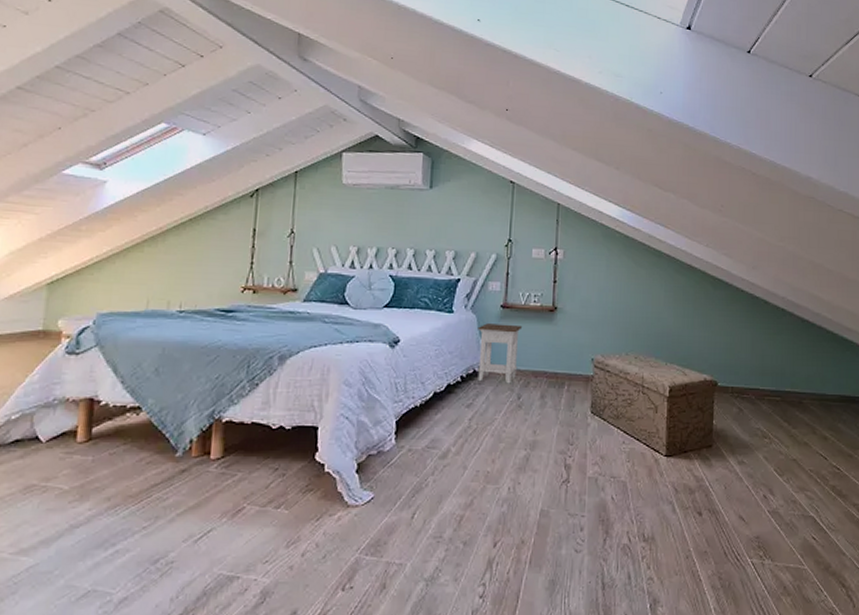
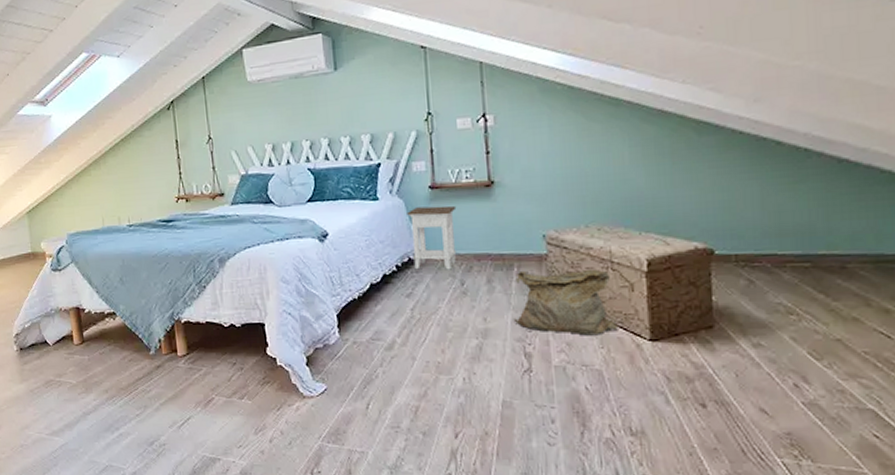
bag: none [559,388,642,451] -> present [513,269,618,336]

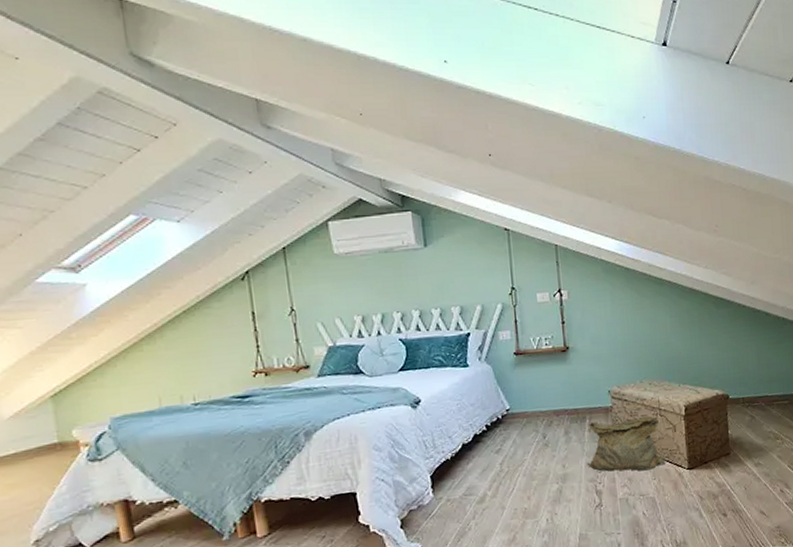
nightstand: present [407,205,457,270] -> none [495,369,539,428]

